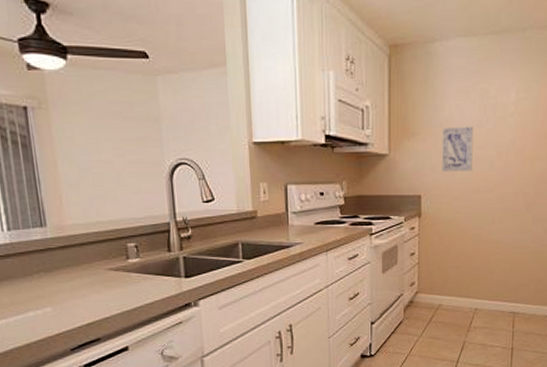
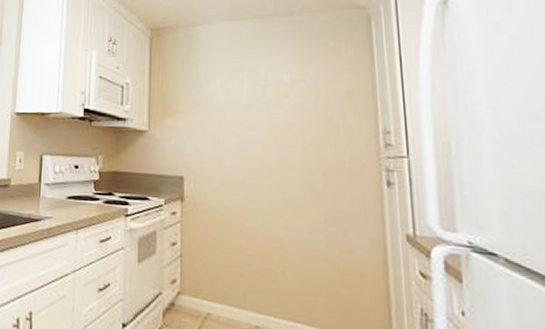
wall art: present [442,126,474,172] -> none [207,105,243,154]

